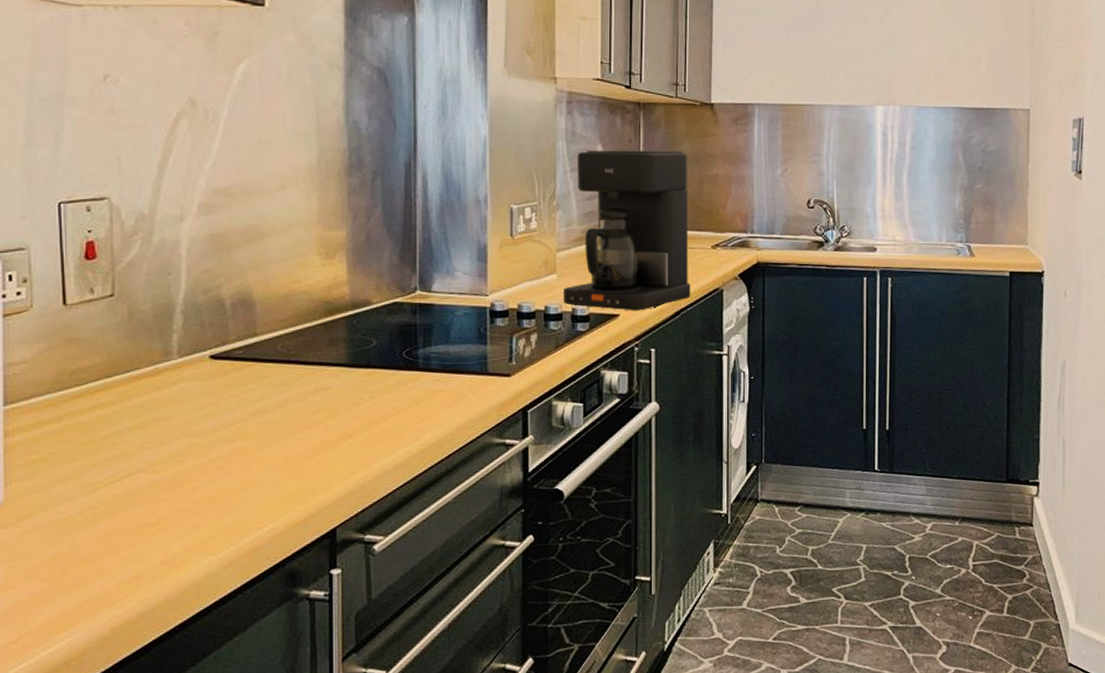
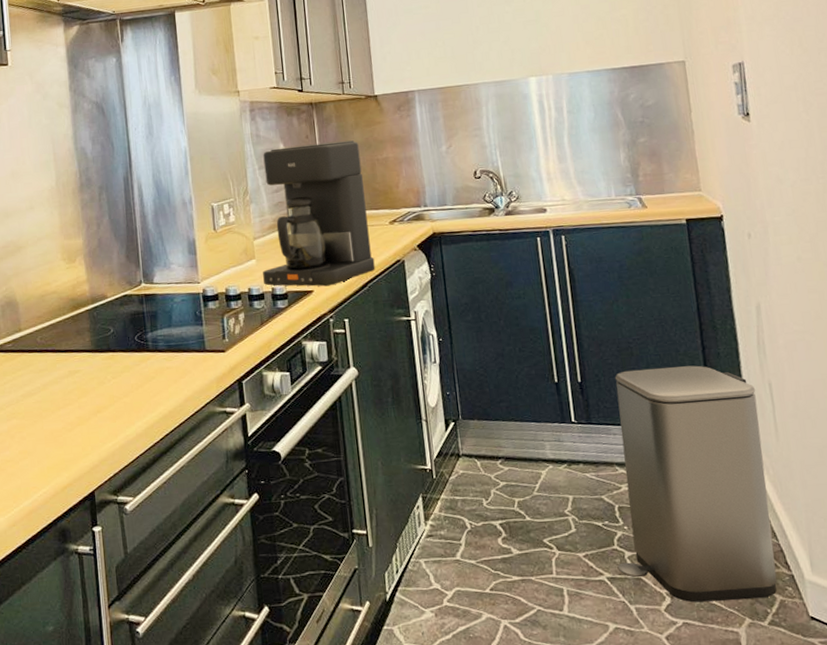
pedal bin: none [901,419,1051,651] -> present [614,365,777,603]

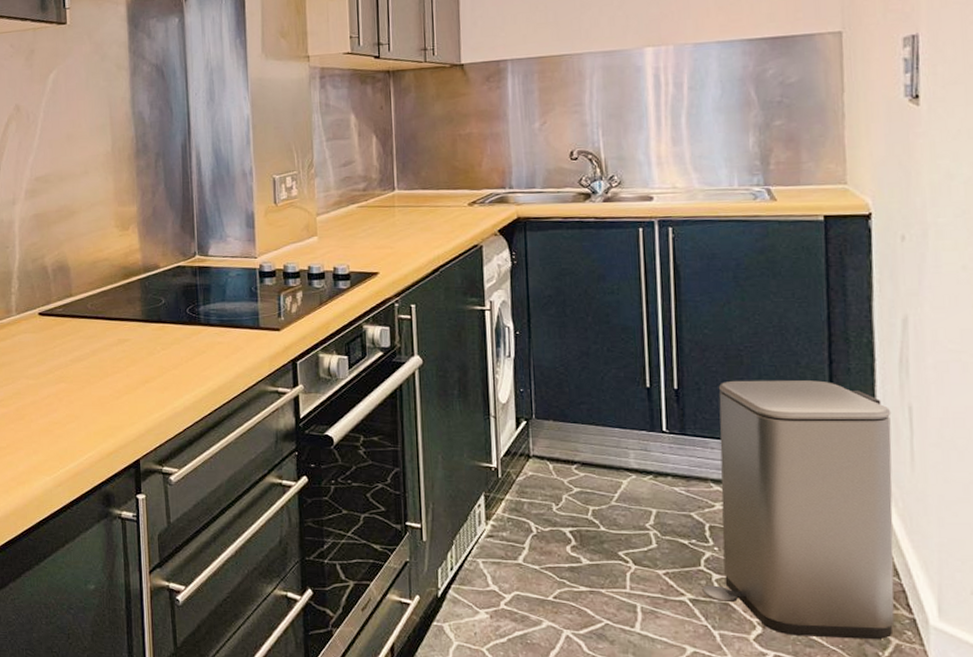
coffee maker: present [263,140,375,287] -> none [325,113,449,269]

